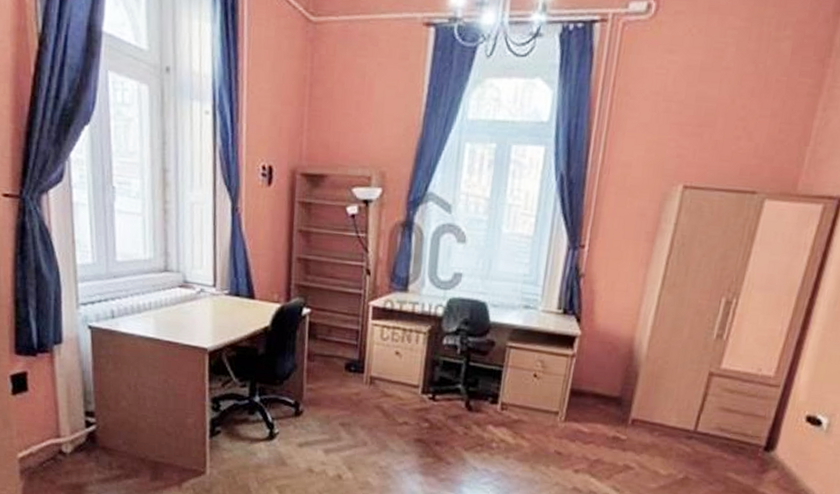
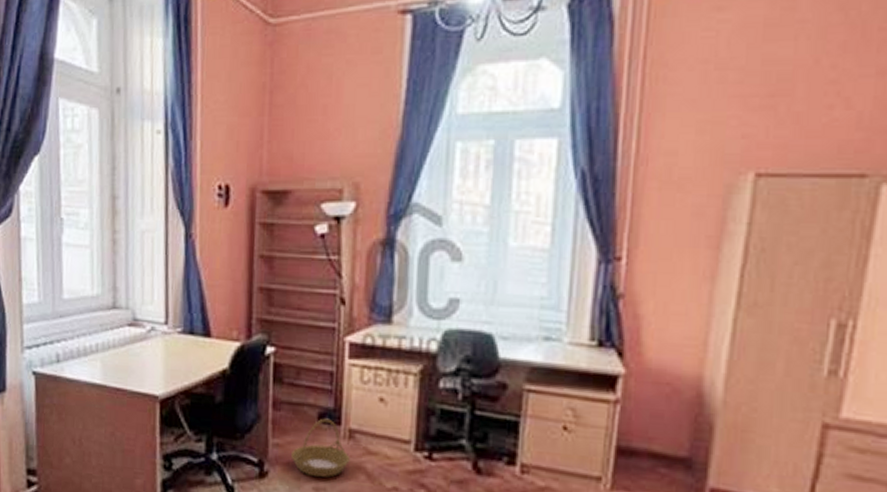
basket: none [322,367,370,415] -> present [291,418,350,478]

